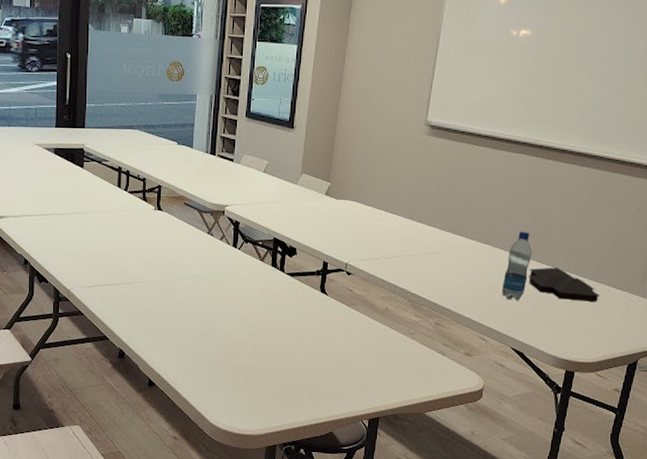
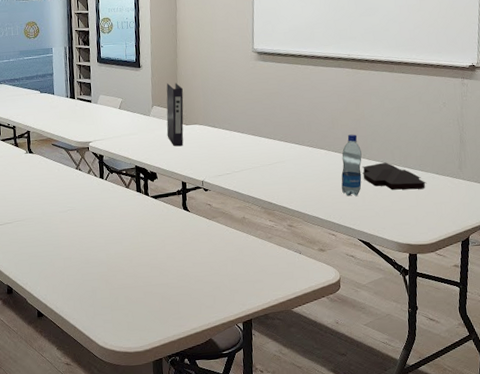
binder: none [313,149,338,222] -> present [166,82,184,147]

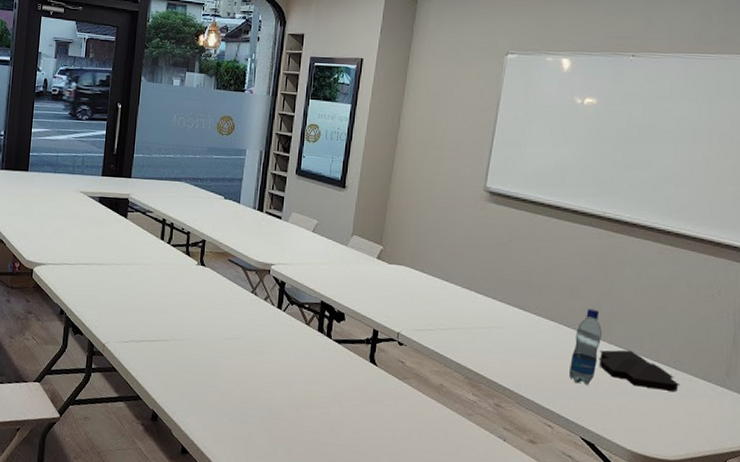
binder: present [166,82,184,147] -> none [364,210,392,288]

